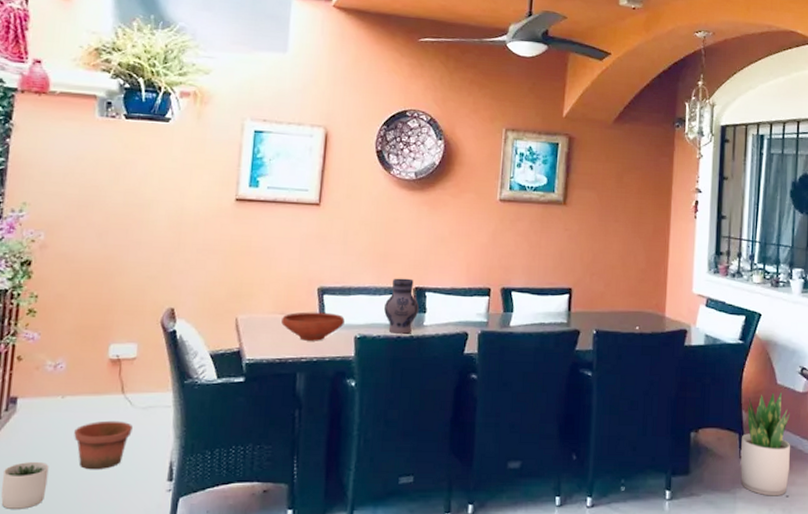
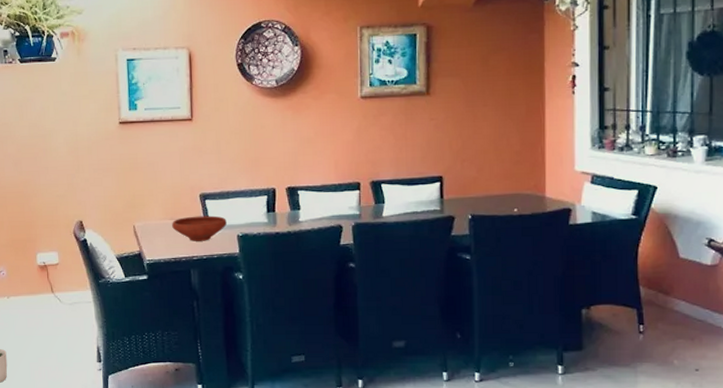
pot: present [74,420,133,469] -> none [21,315,64,353]
pitcher: present [384,278,420,334] -> none [261,179,294,230]
planter: present [740,392,790,496] -> none [639,266,698,370]

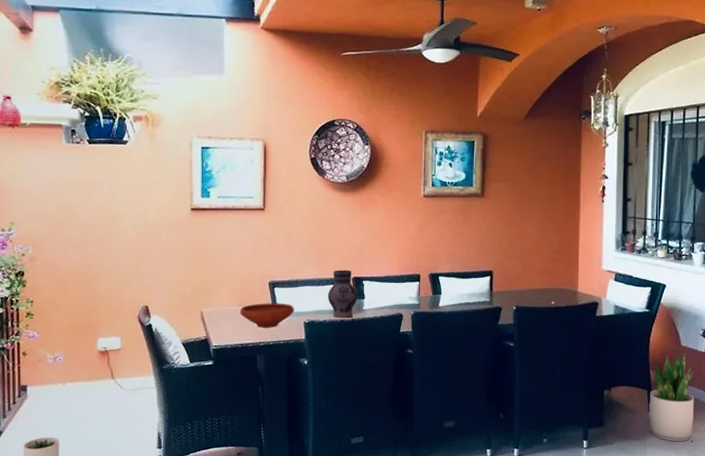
pitcher: none [261,179,294,230] -> present [328,270,359,318]
planter: none [639,266,698,370] -> present [649,353,694,442]

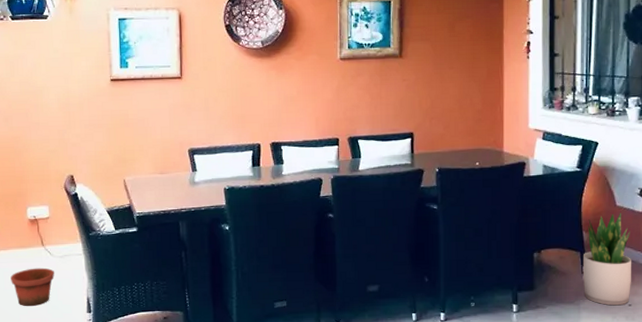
pot: none [77,401,124,441] -> present [11,268,54,306]
bowl: present [240,303,294,328] -> none [161,170,214,195]
pitcher: present [328,270,359,318] -> none [247,135,277,184]

